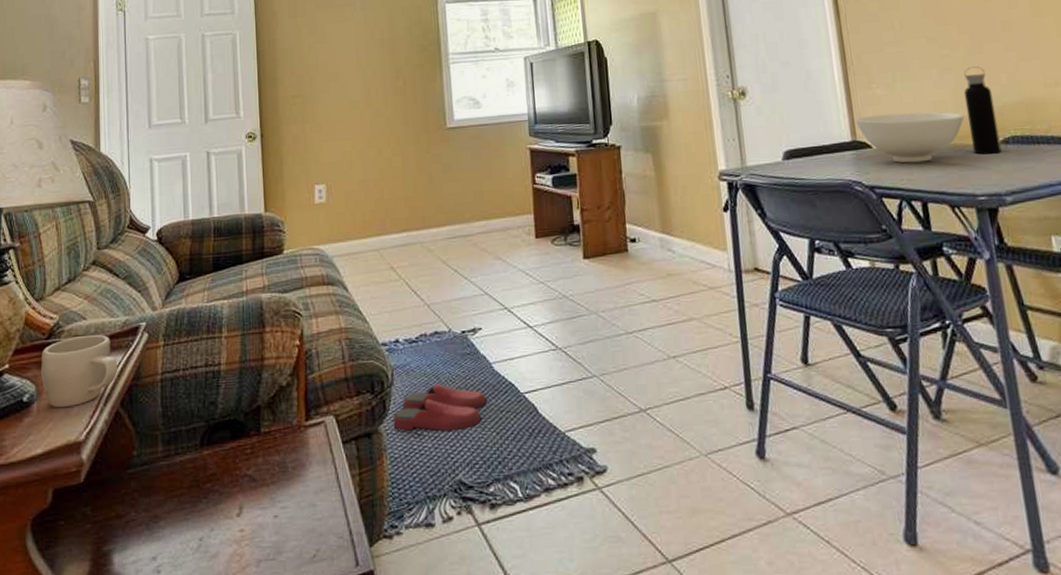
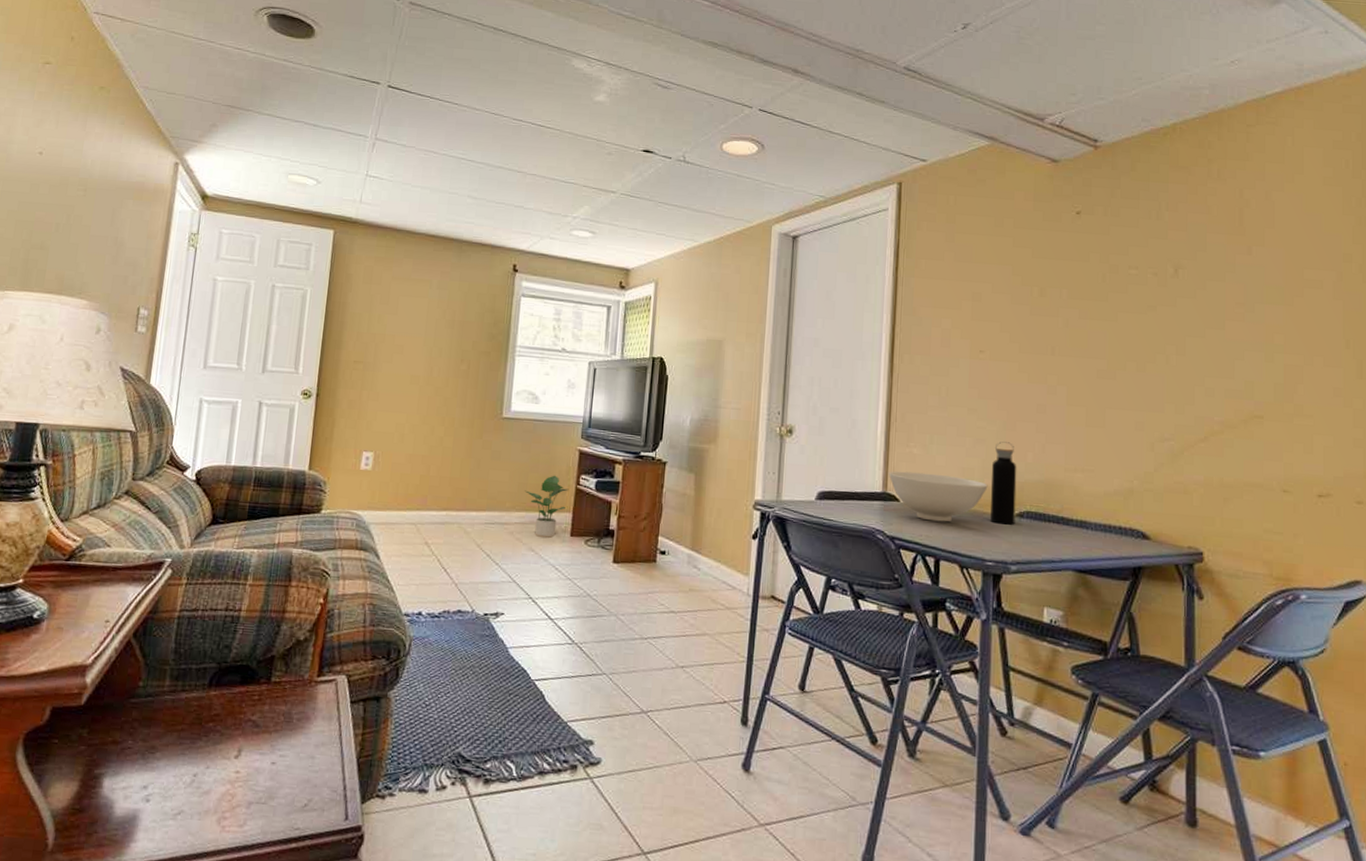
mug: present [41,334,118,408] -> none [55,562,137,630]
slippers: present [392,384,487,432] -> none [403,659,498,706]
potted plant: none [481,178,527,245] -> present [525,475,570,539]

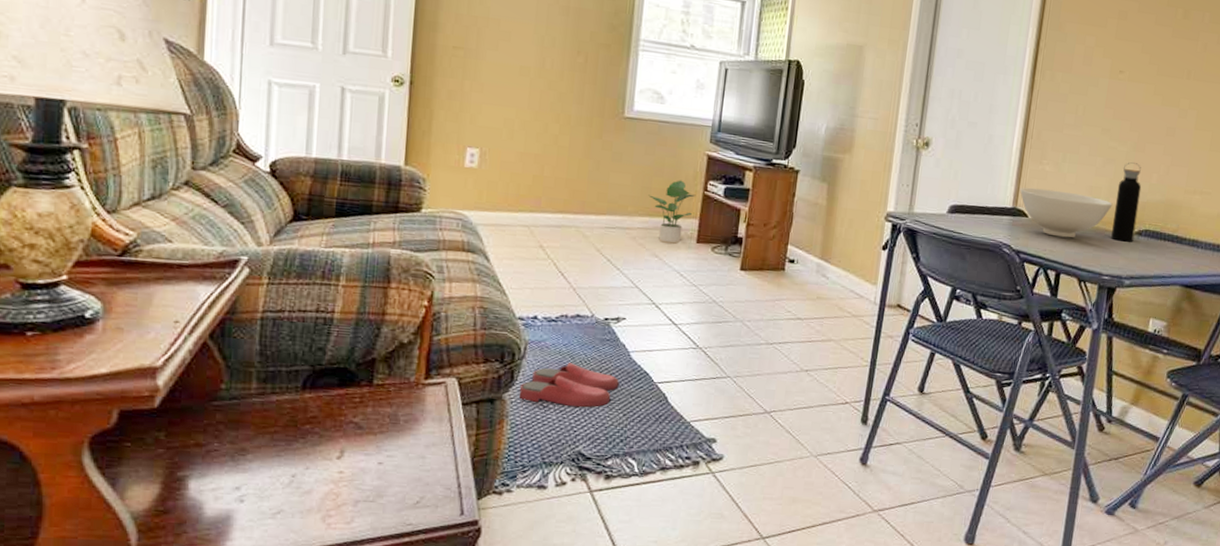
slippers: none [403,659,498,706] -> present [519,363,619,408]

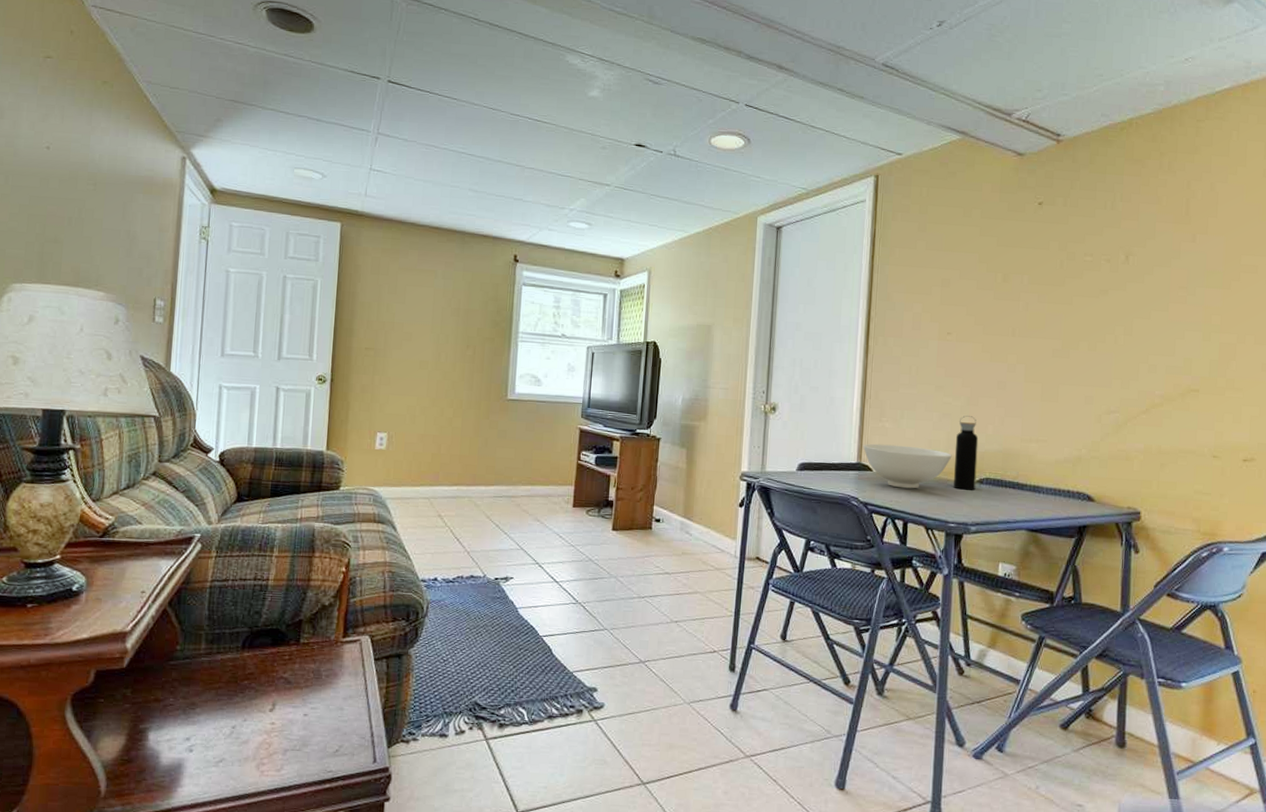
slippers: present [519,363,619,408] -> none [422,620,509,661]
potted plant: present [648,180,696,245] -> none [530,452,571,510]

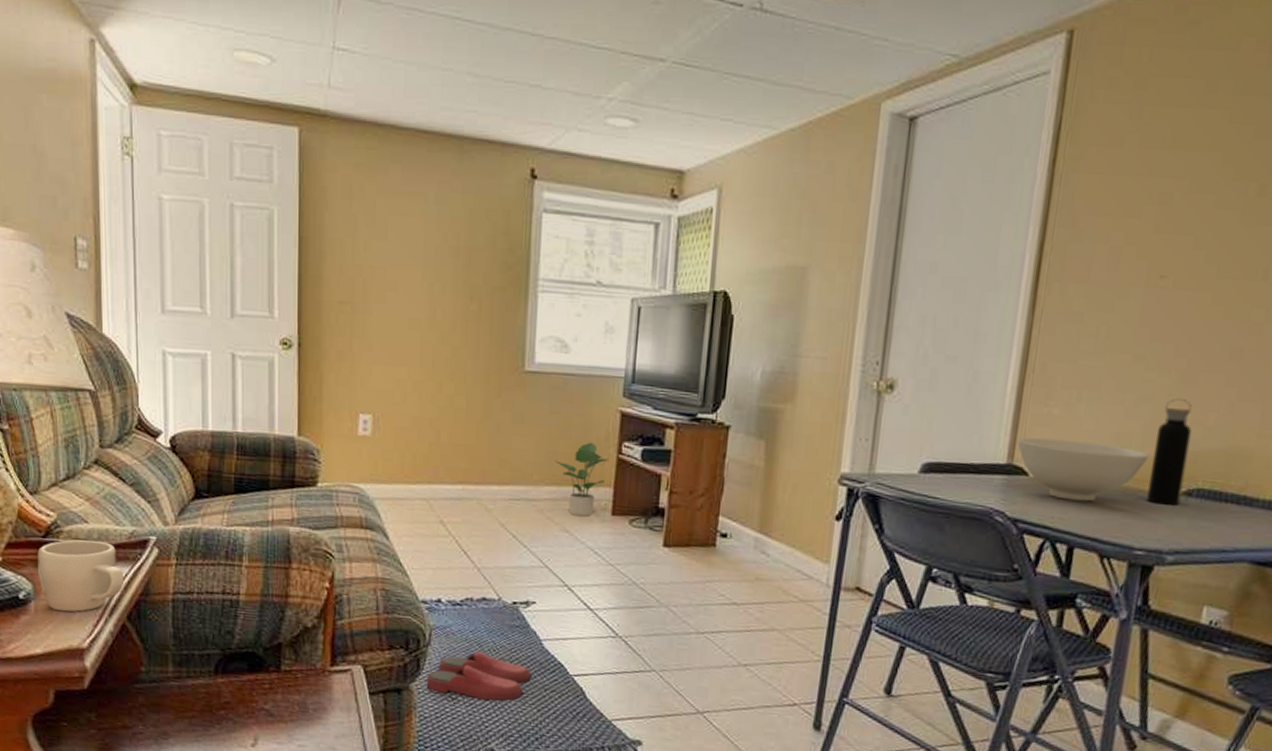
mug: none [92,538,170,601] -> present [38,539,125,612]
slippers: none [422,620,509,661] -> present [426,651,531,701]
potted plant: none [530,452,571,510] -> present [555,442,610,518]

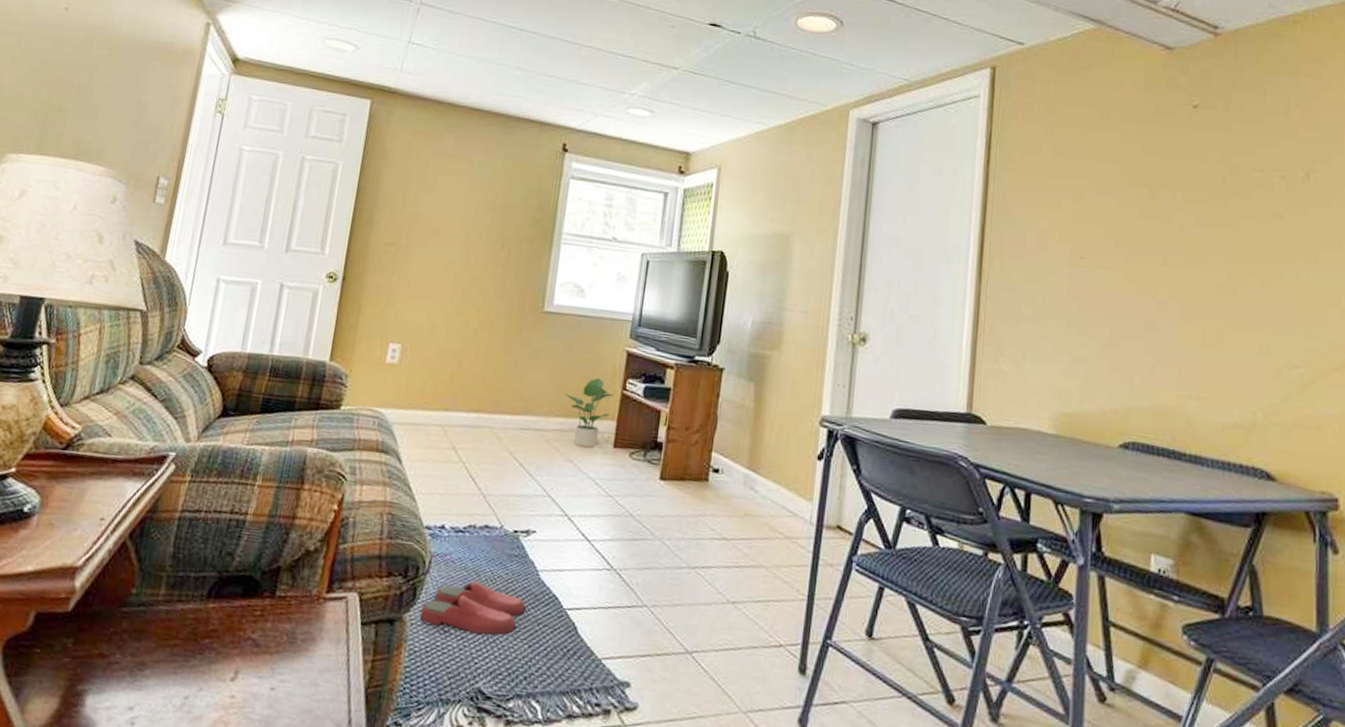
mug: present [38,539,125,612] -> none [49,453,136,528]
bowl: present [1017,437,1149,502] -> none [974,389,1088,451]
water bottle: present [1147,399,1192,506] -> none [1090,361,1122,457]

